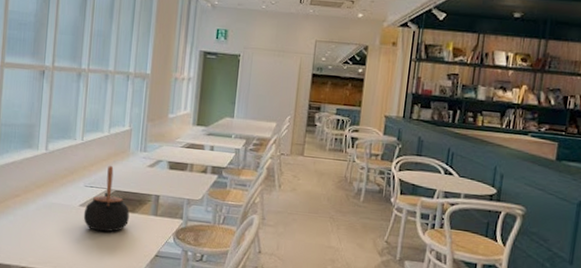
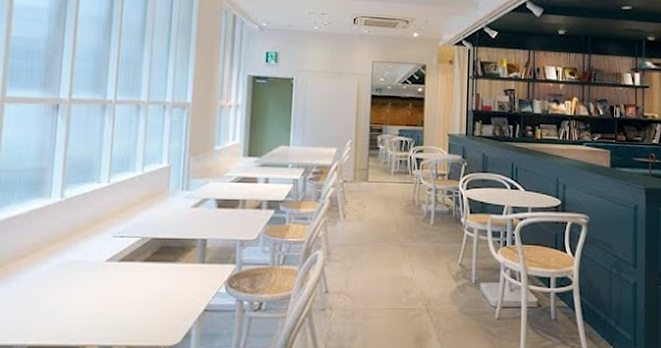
teapot: present [83,165,130,232] -> none [111,209,171,289]

